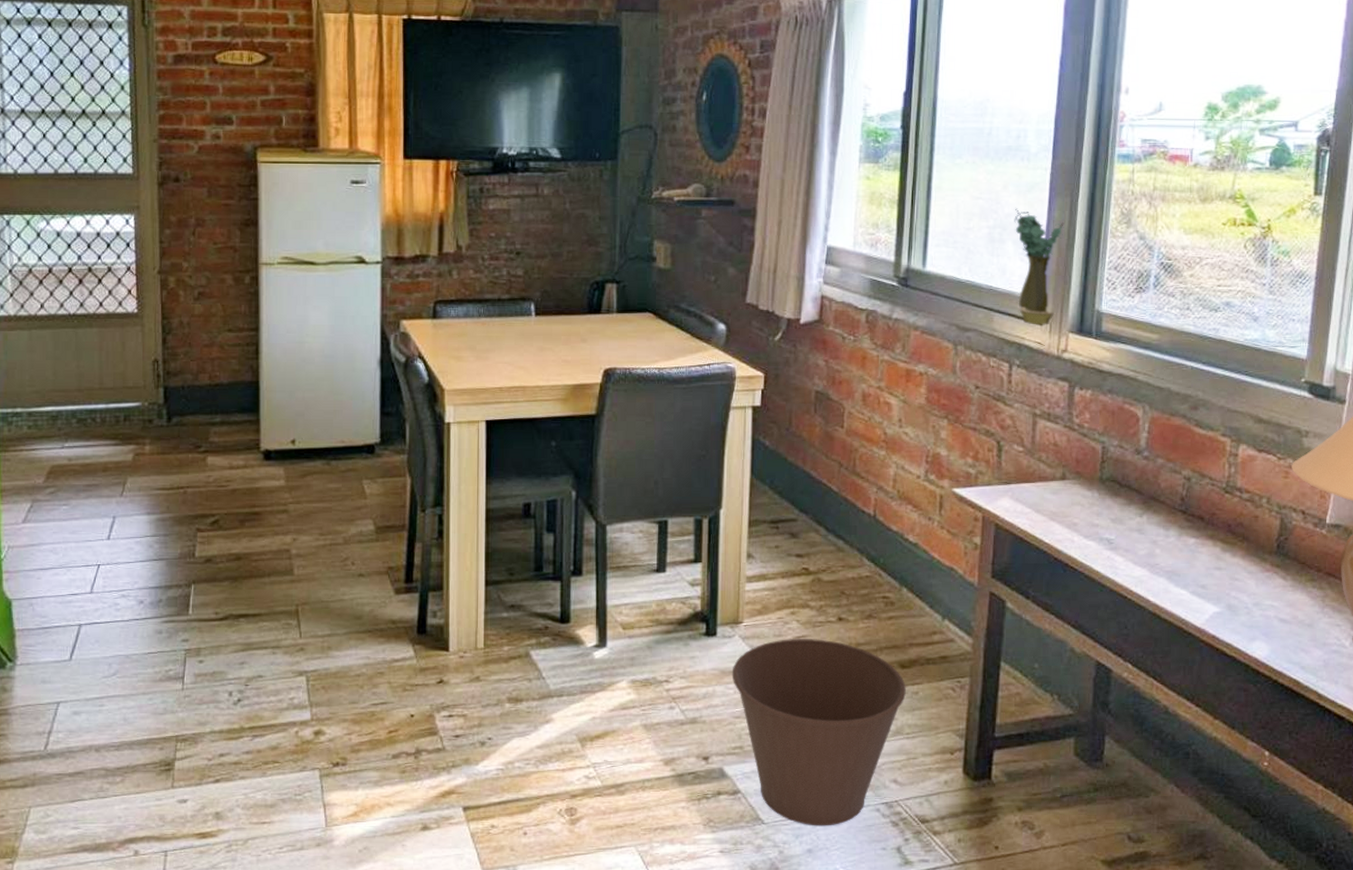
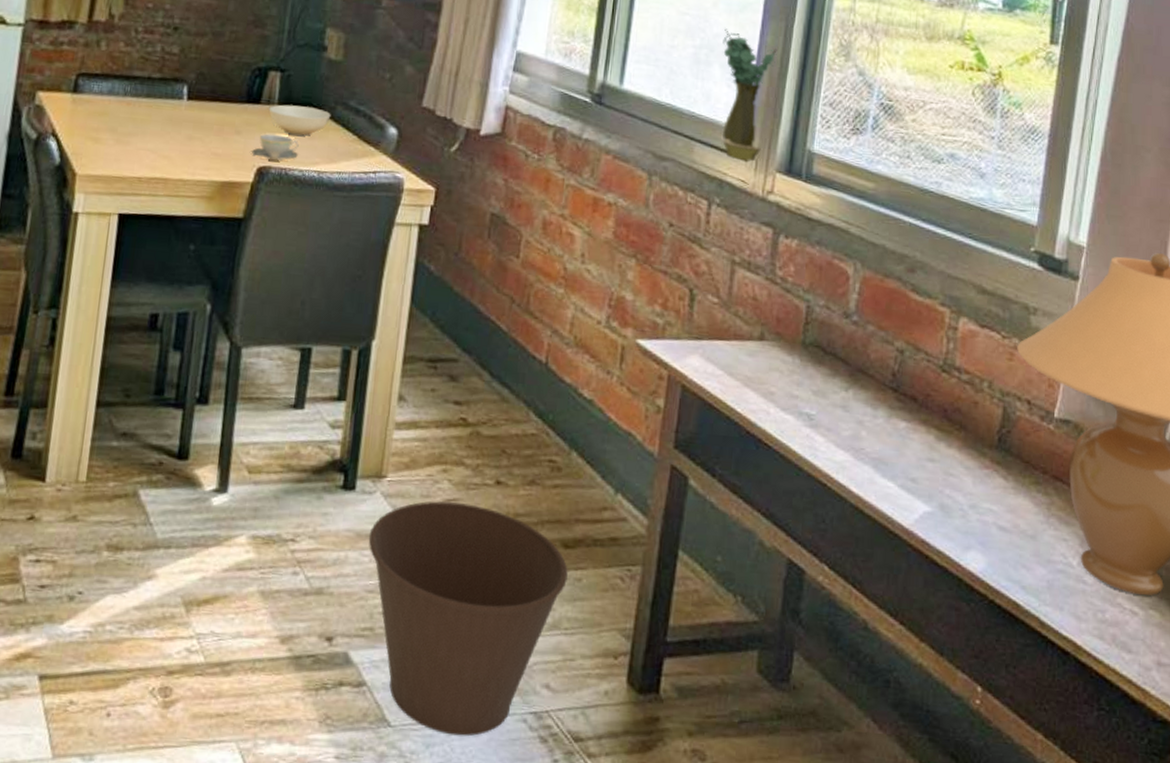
teacup: none [597,339,639,361] -> present [251,134,299,160]
bowl: none [609,312,665,338] -> present [268,104,331,136]

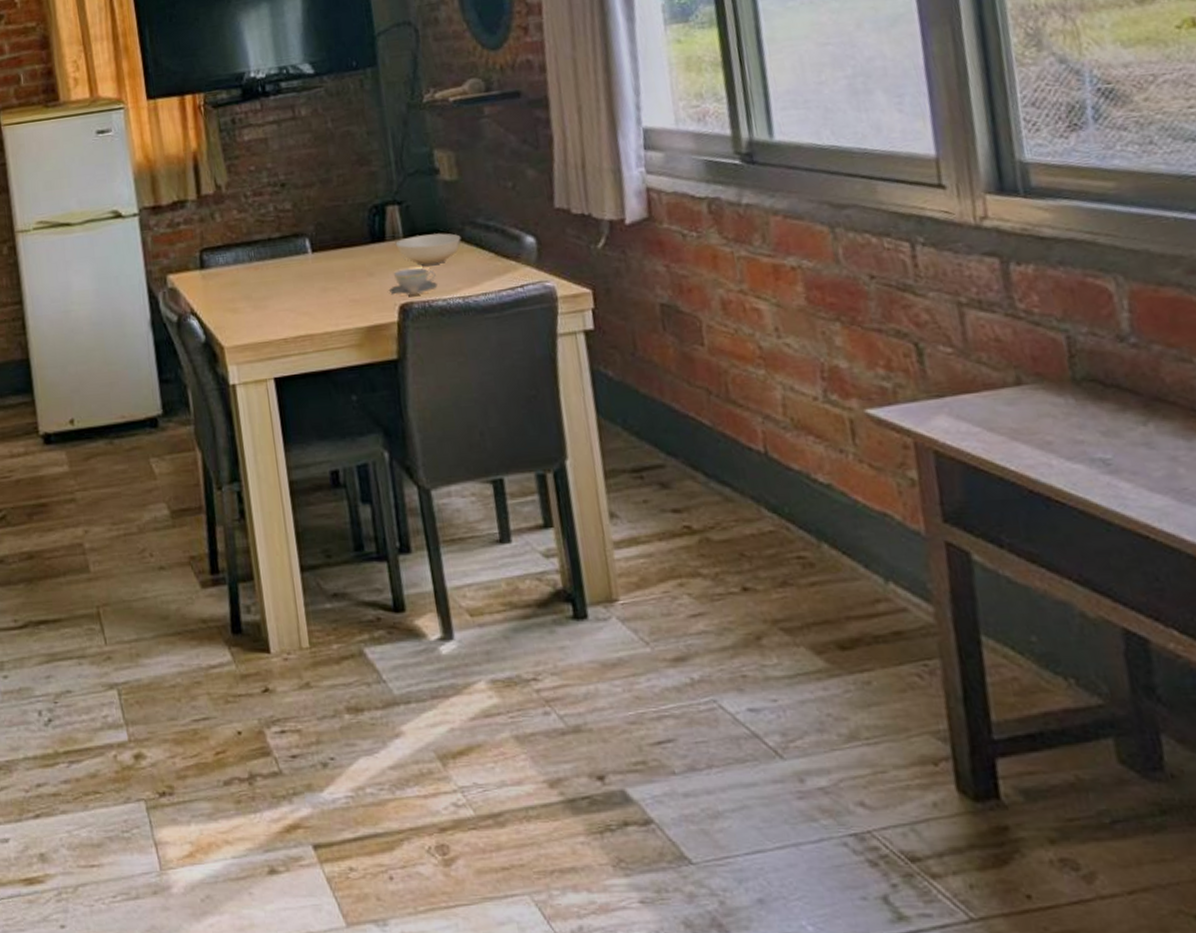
basket: present [368,501,568,736] -> none [615,616,855,868]
vase: present [721,28,777,162] -> none [878,49,961,190]

